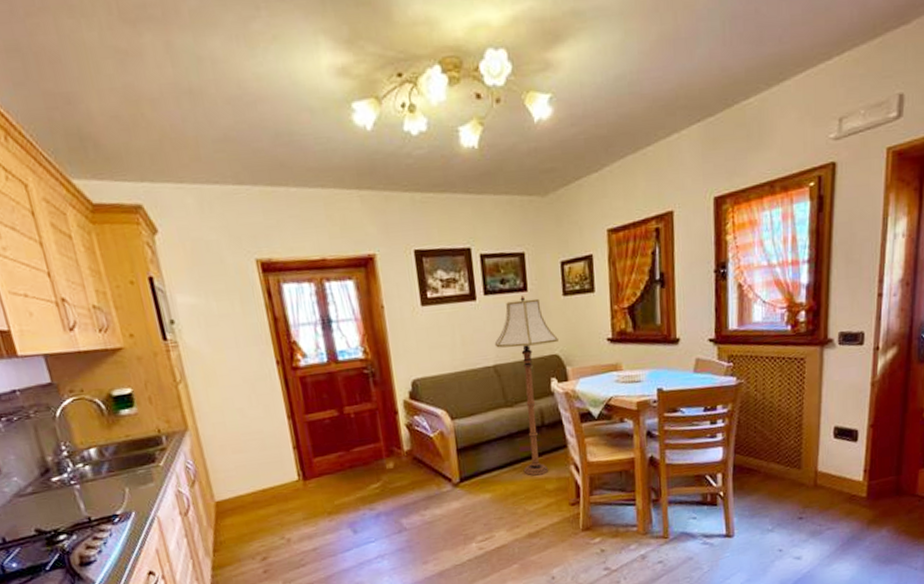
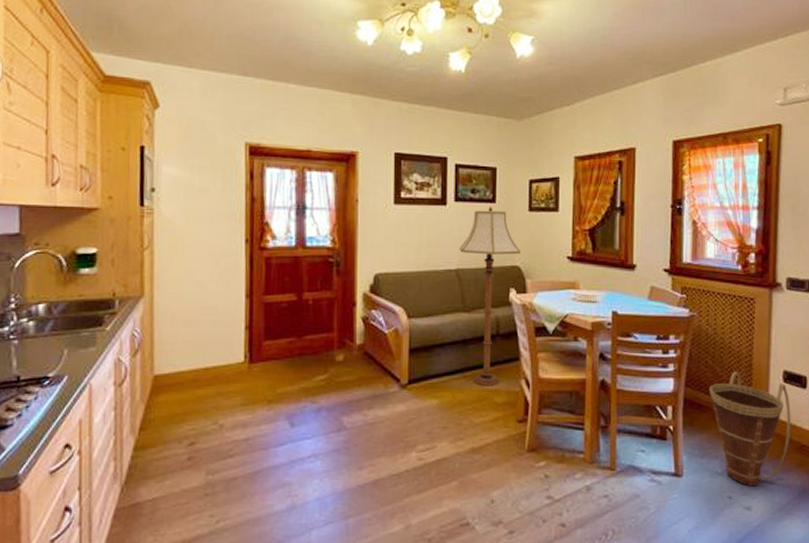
basket: none [759,432,841,538] -> present [710,371,791,486]

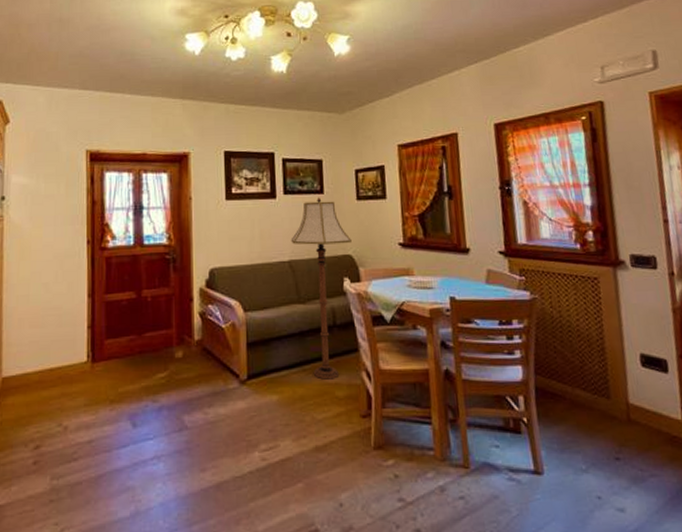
basket: present [710,371,791,486] -> none [561,356,658,484]

